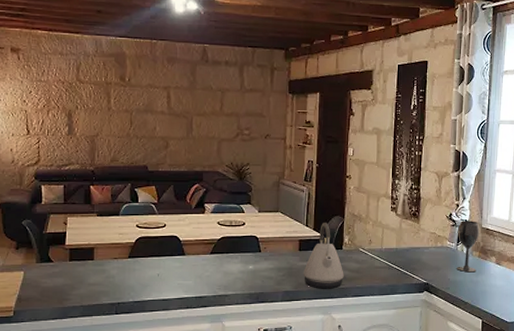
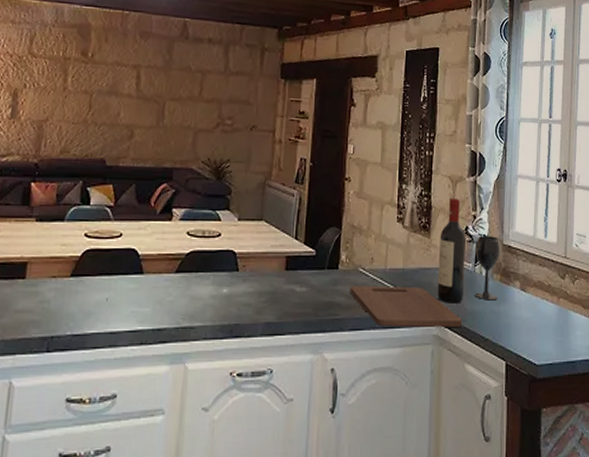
kettle: present [303,222,344,290] -> none [289,234,340,322]
cutting board: none [352,262,445,294] -> present [350,286,462,328]
wine bottle: none [425,191,451,275] -> present [437,199,467,303]

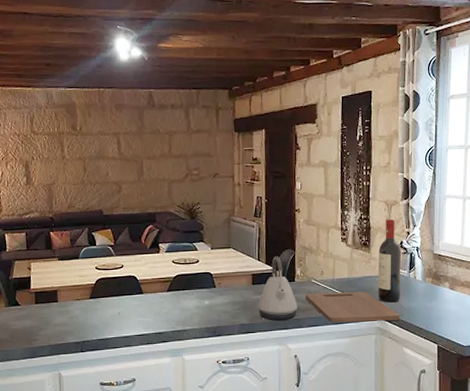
kettle: none [289,234,340,322] -> present [257,255,298,322]
wine glass: present [475,235,501,301] -> none [410,247,432,299]

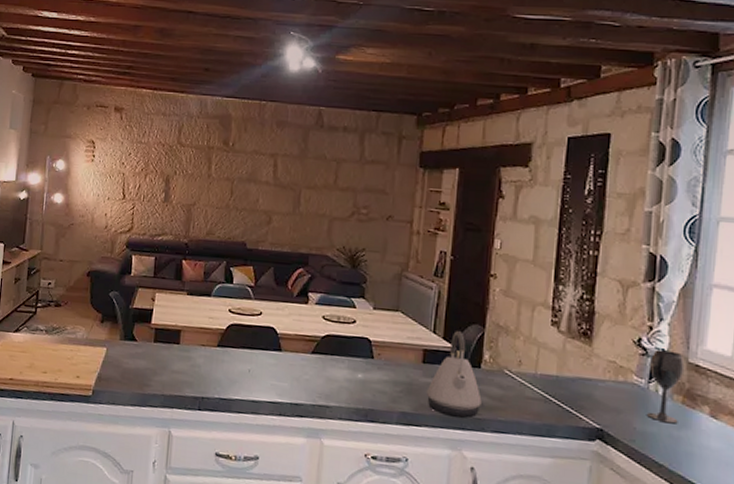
cutting board: present [305,291,399,323] -> none [493,387,629,447]
wine bottle: present [378,219,402,303] -> none [598,305,639,422]
wine glass: none [410,247,432,299] -> present [647,349,685,424]

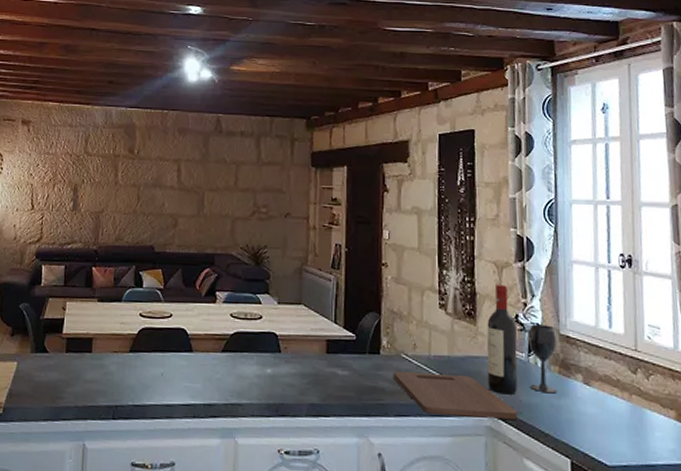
kettle: present [426,330,482,419] -> none [331,318,383,406]
cutting board: none [493,387,629,447] -> present [393,371,517,421]
wine bottle: none [598,305,639,422] -> present [487,285,518,395]

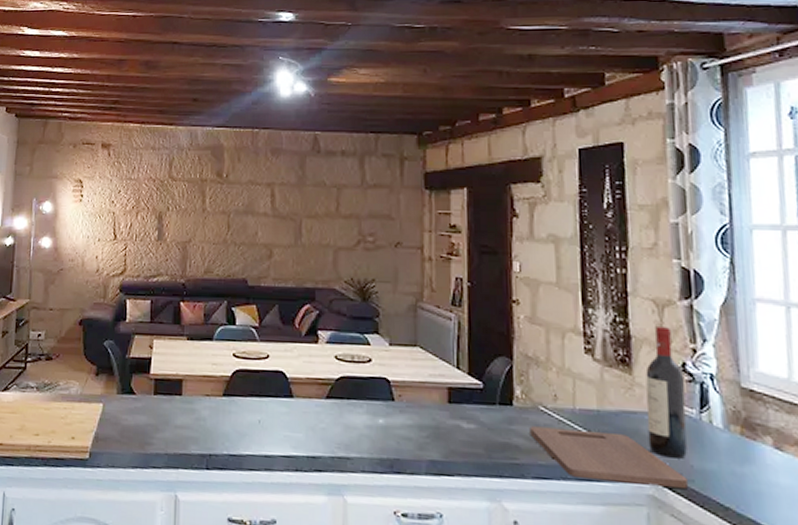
wine glass: present [528,324,558,394] -> none [699,374,740,459]

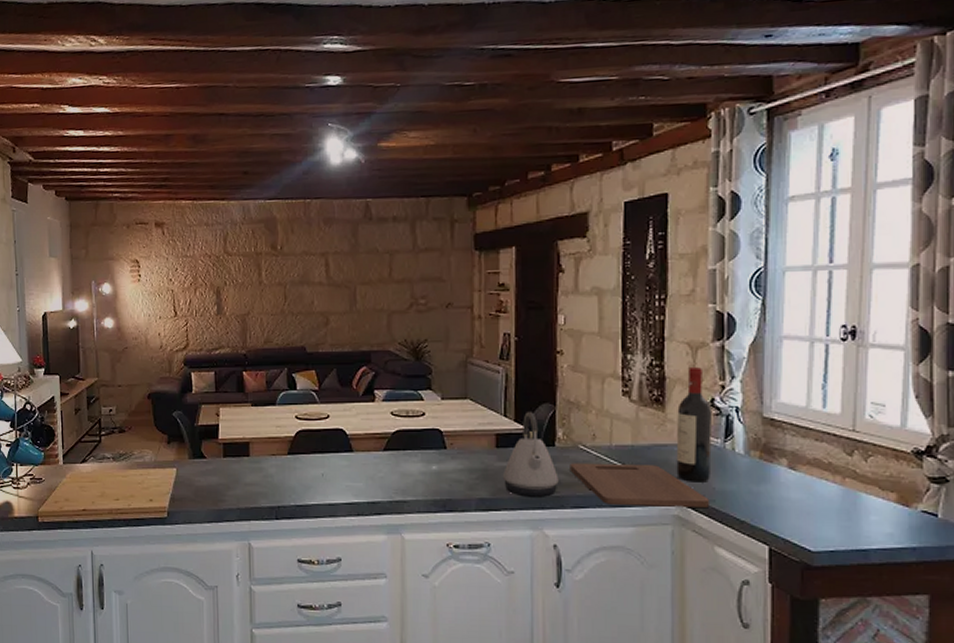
kettle: none [455,364,518,465] -> present [502,411,559,499]

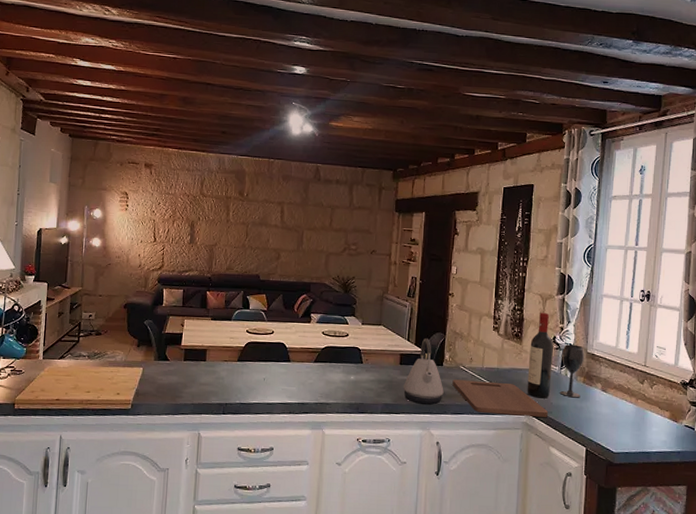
wine glass: none [725,408,760,480] -> present [560,344,585,398]

